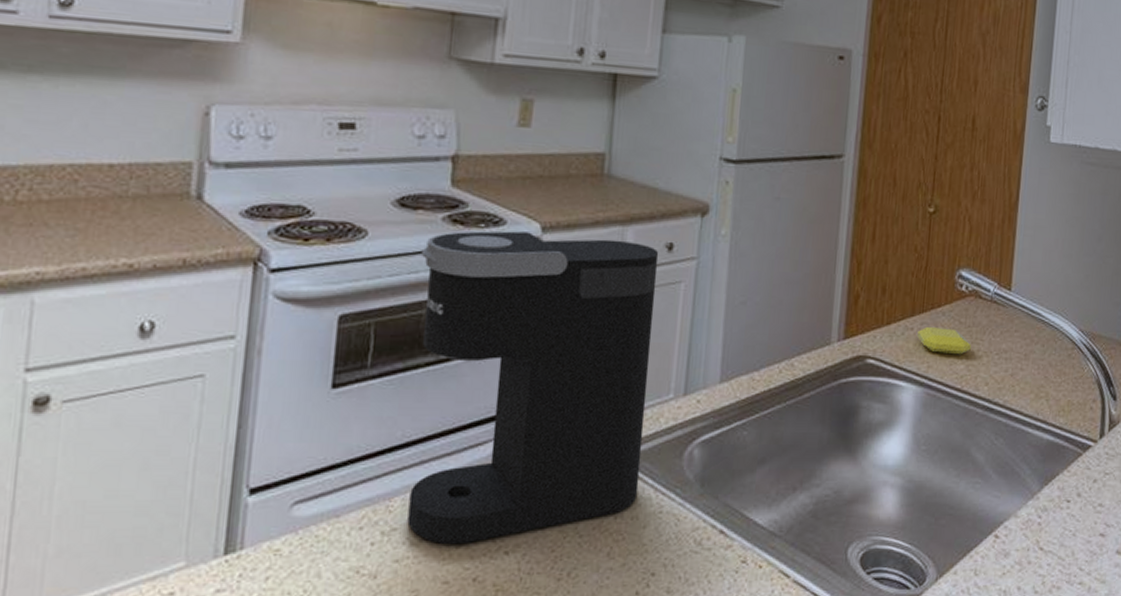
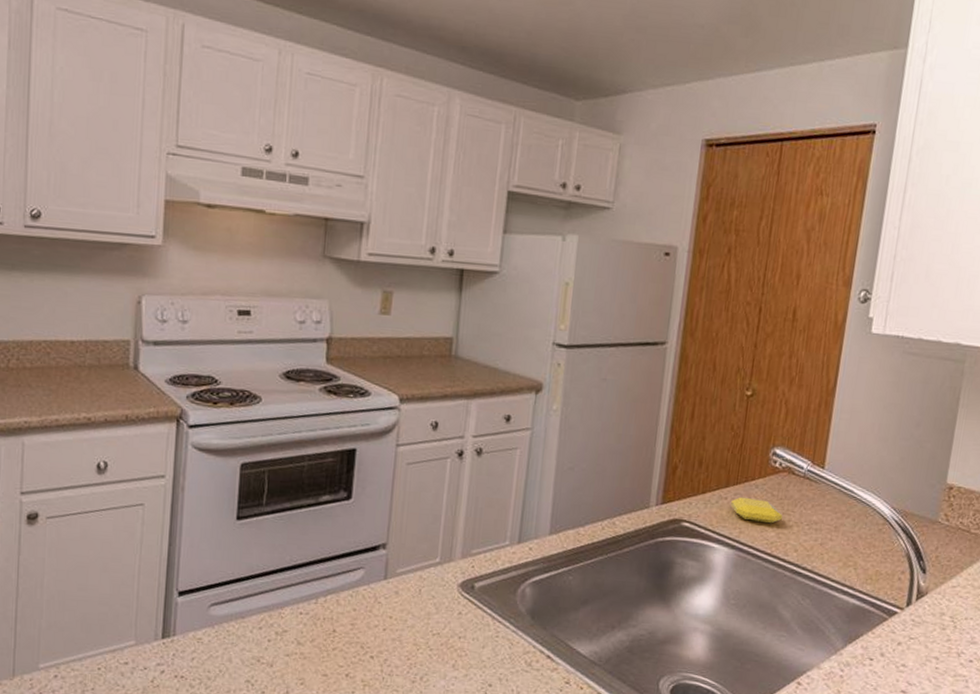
coffee maker: present [407,230,659,545] -> none [295,400,498,648]

